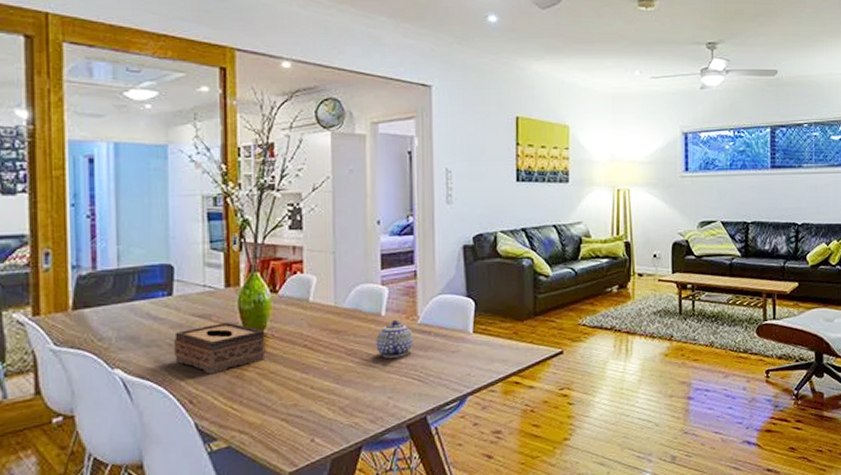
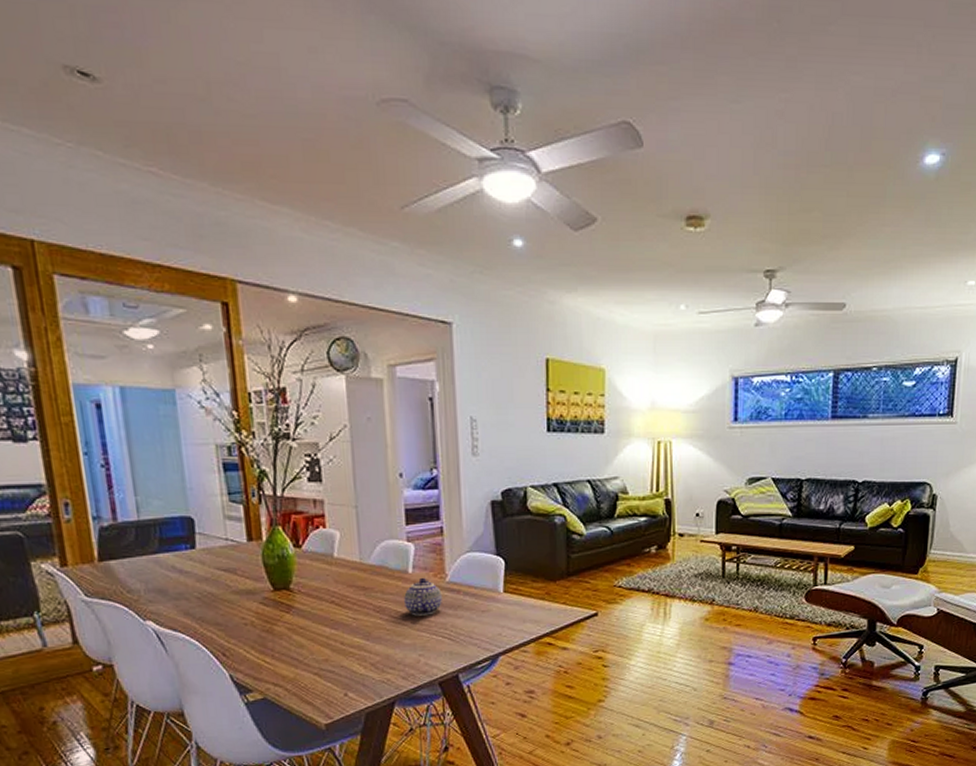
tissue box: present [174,321,266,374] -> none [201,576,293,628]

